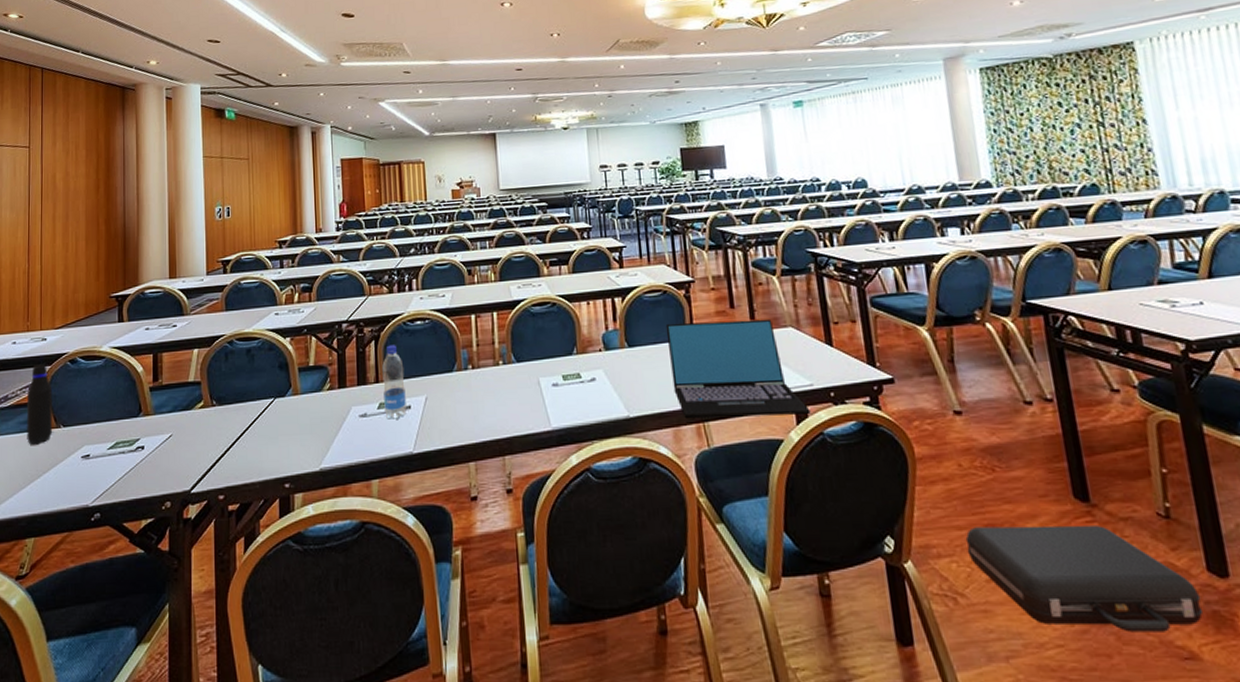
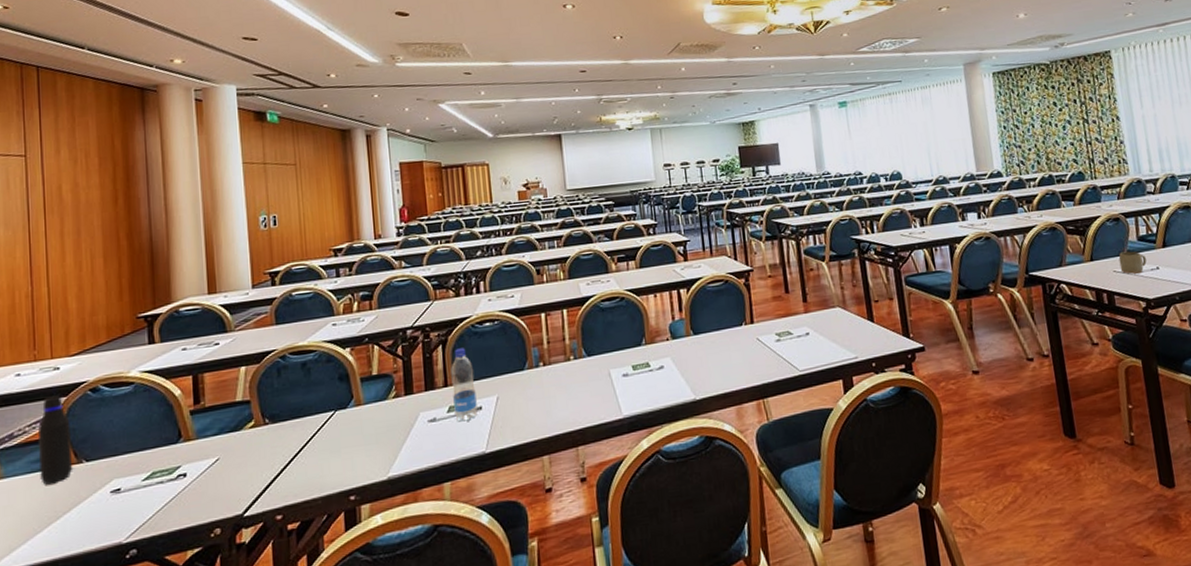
laptop: present [665,319,811,419] -> none [727,301,856,396]
briefcase: present [965,525,1204,632] -> none [981,456,1157,543]
mug: none [1146,281,1186,309] -> present [1118,251,1147,274]

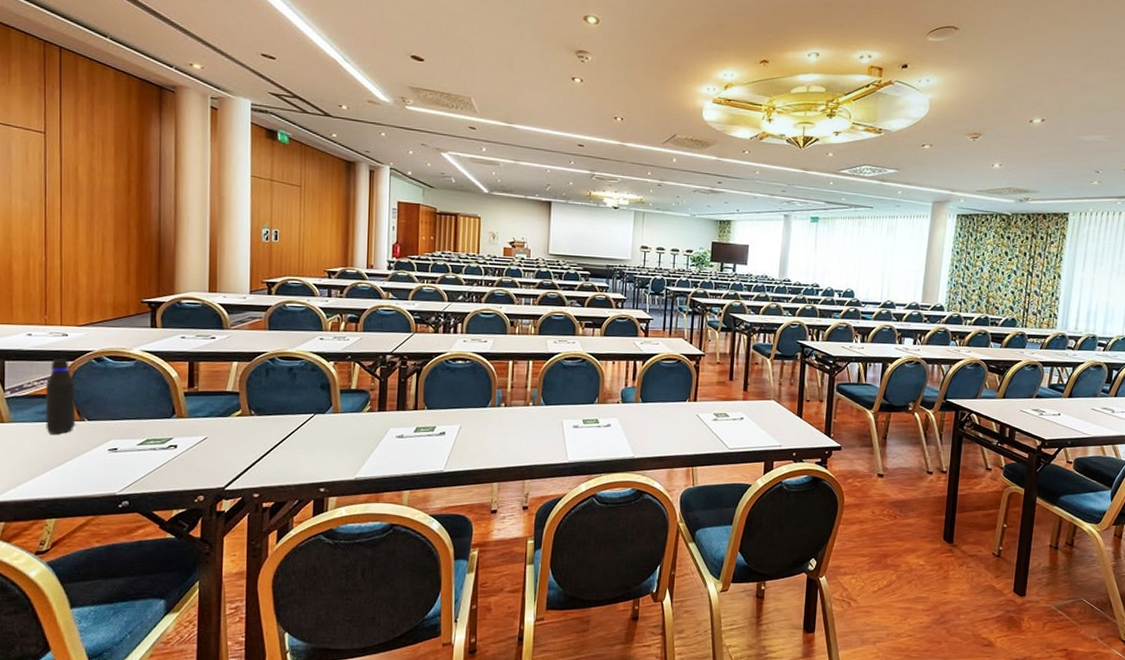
bottle: present [451,348,478,422] -> none [420,379,442,442]
mug: present [1118,251,1147,274] -> none [1027,395,1051,416]

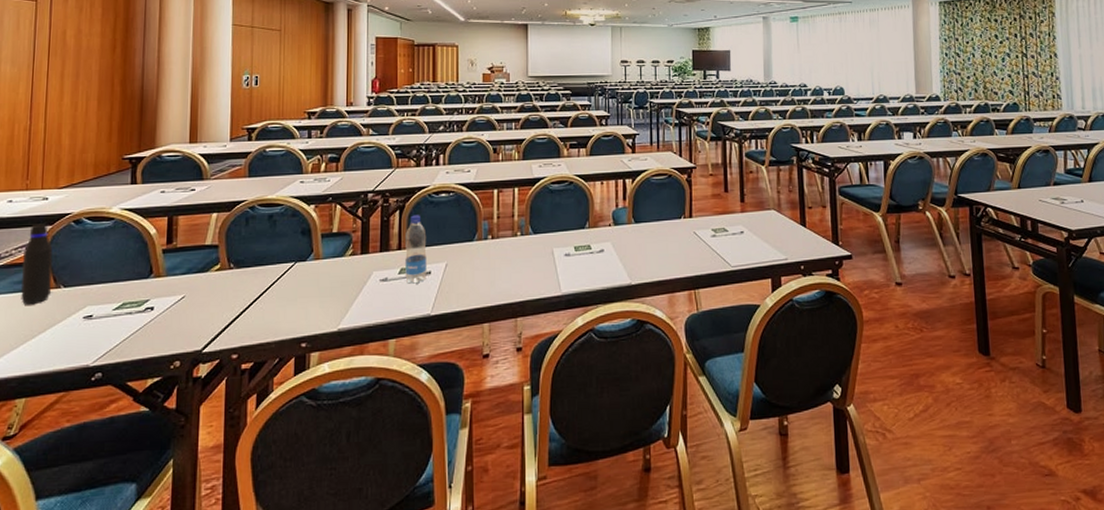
bottle: none [420,379,442,442] -> present [405,215,427,284]

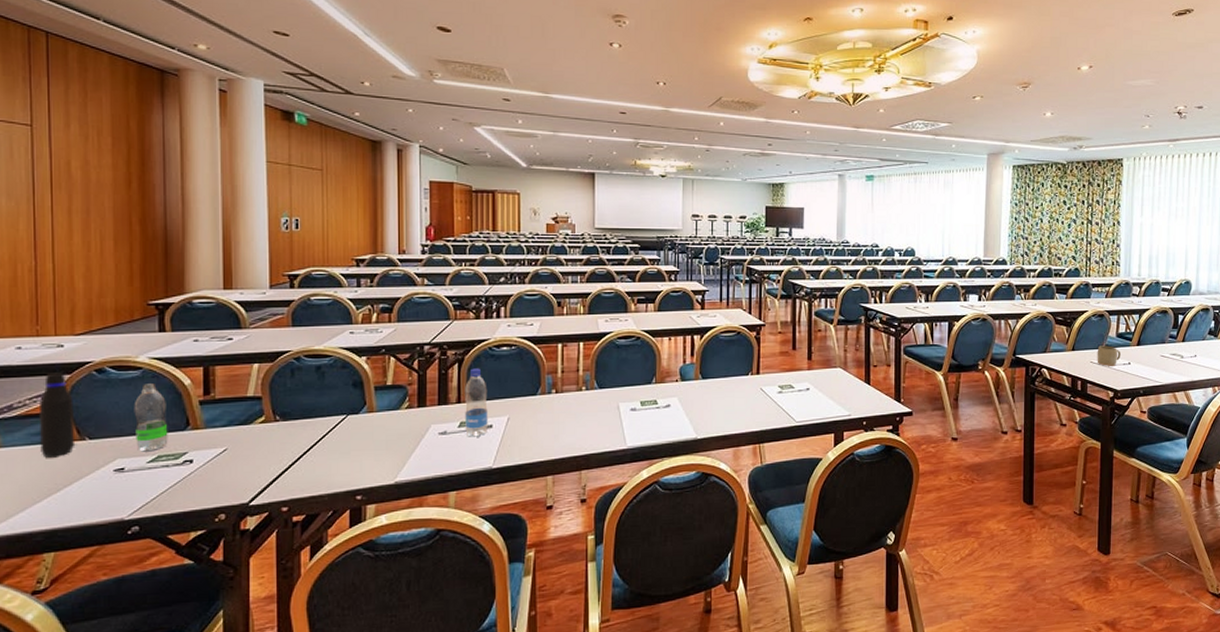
bottle: none [104,233,134,300] -> present [134,384,168,452]
mug: none [1045,183,1072,205] -> present [1097,345,1121,366]

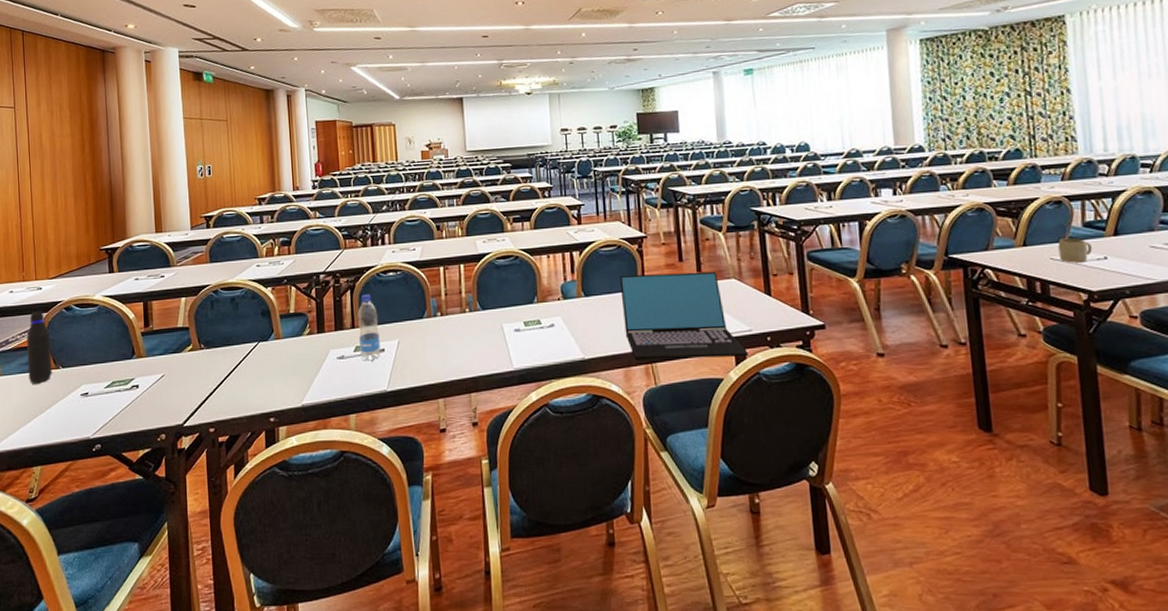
bottle: present [134,384,168,452] -> none [93,318,120,379]
laptop: none [736,360,846,441] -> present [619,271,749,360]

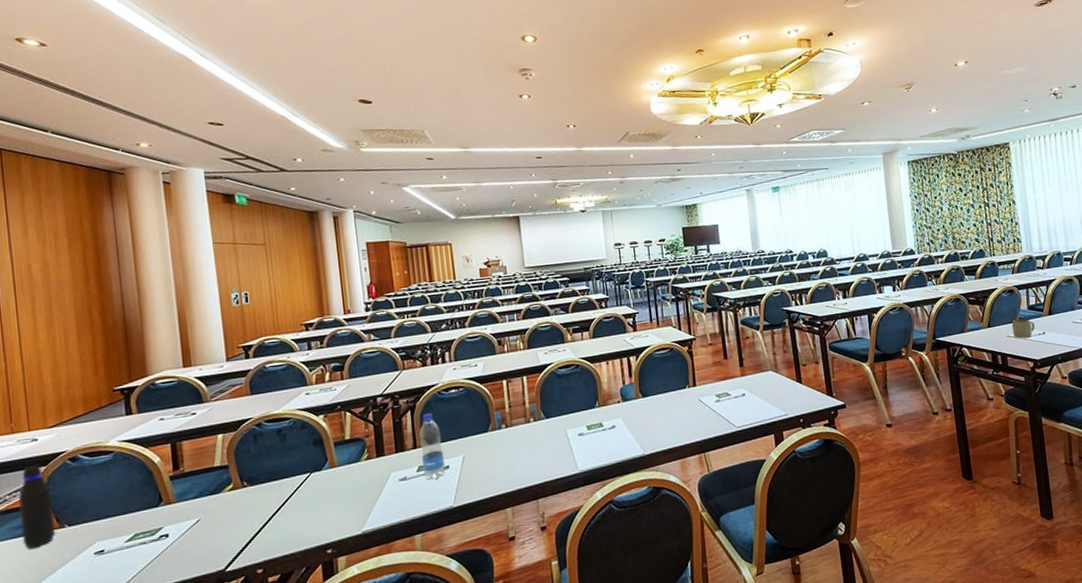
laptop: present [619,271,749,360] -> none [672,365,786,450]

